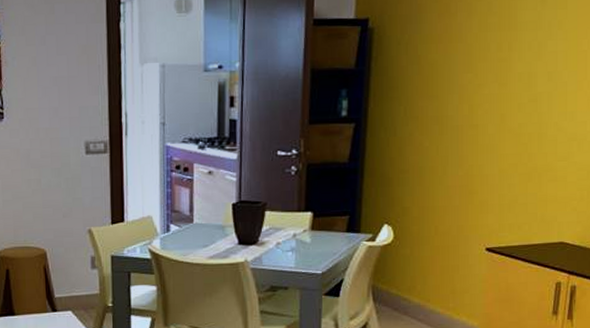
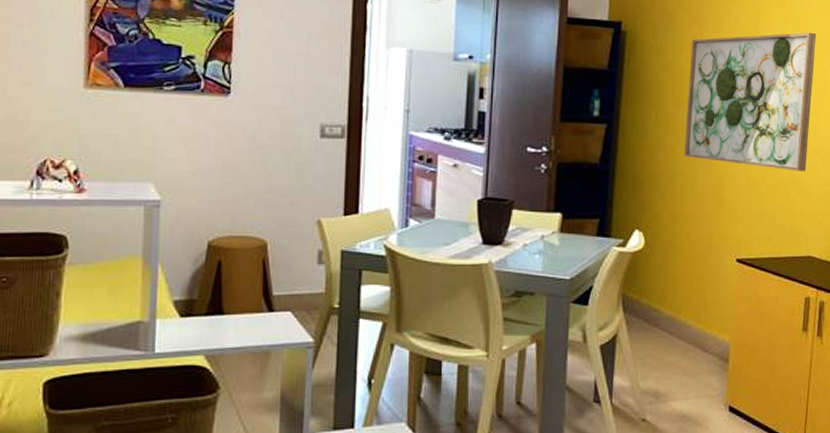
wall art: none [433,12,576,158] -> present [683,32,817,171]

